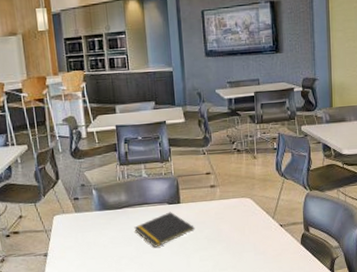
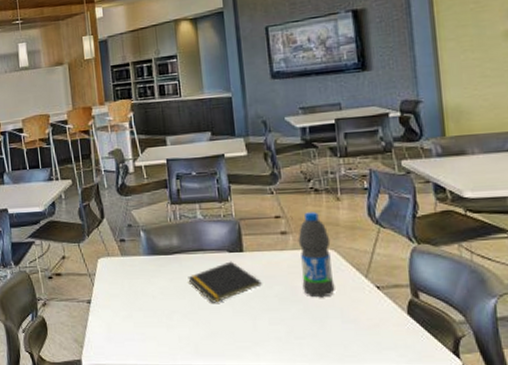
water bottle: none [223,168,250,237] -> present [298,212,335,298]

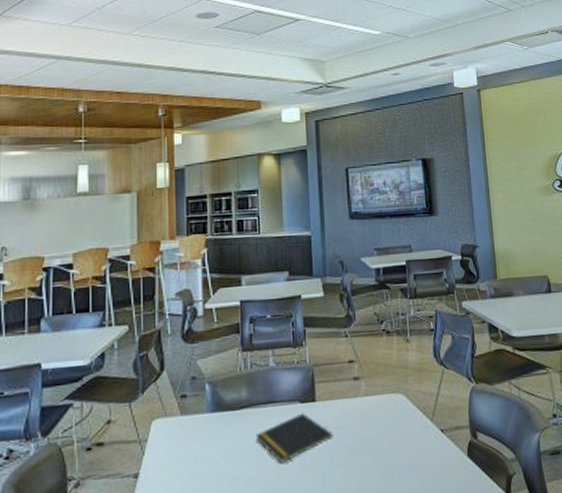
water bottle: present [298,212,335,298] -> none [370,354,404,447]

